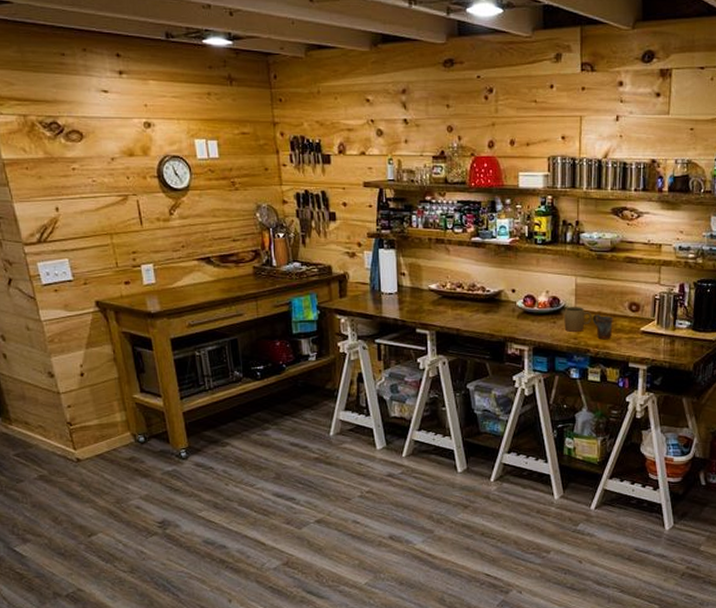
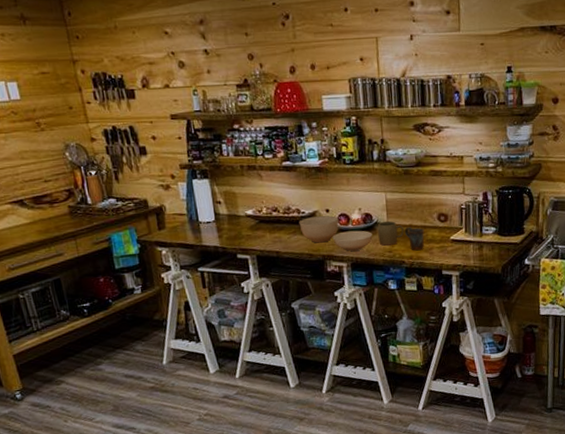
bowl: none [483,295,525,324] -> present [299,215,339,243]
bowl: none [516,313,558,335] -> present [332,230,373,251]

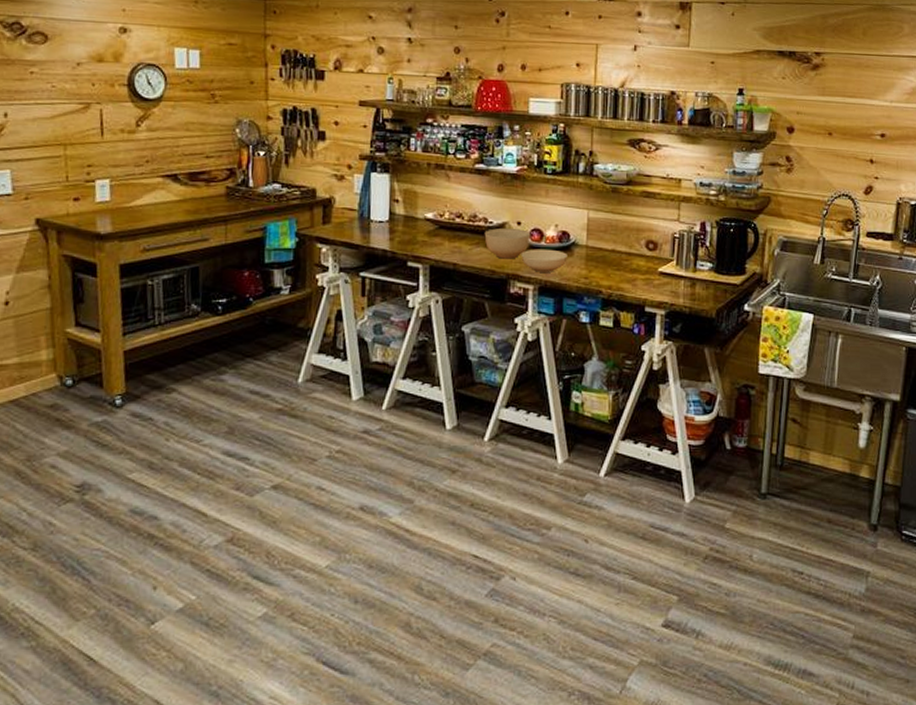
mug: present [377,221,405,246] -> none [574,243,605,271]
mug: present [404,227,425,250] -> none [605,252,629,279]

